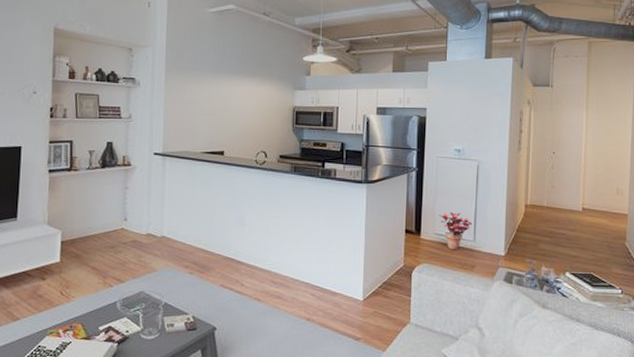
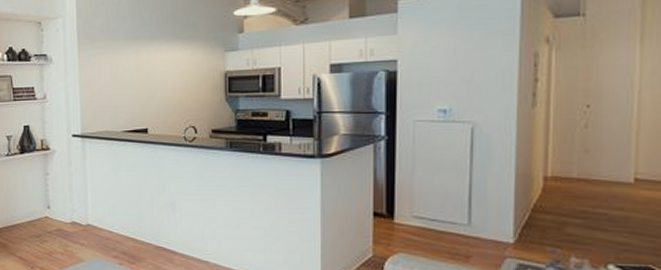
potted plant: present [439,212,472,250] -> none [419,190,466,237]

